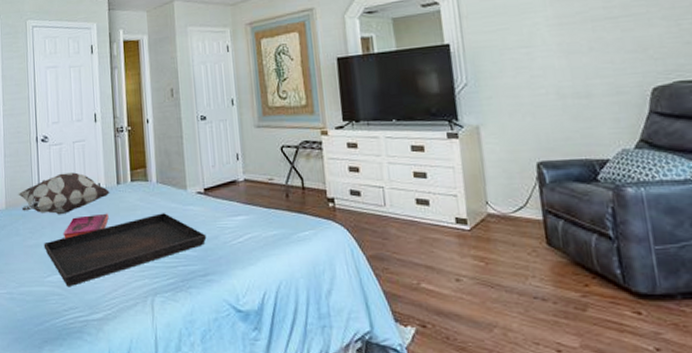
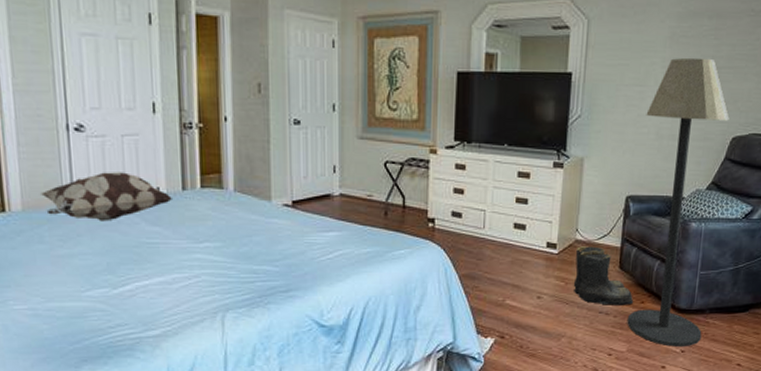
serving tray: present [43,213,207,286] -> none [80,225,291,301]
hardback book: present [63,213,109,239] -> none [108,222,171,250]
boots: none [491,220,576,289] -> present [573,246,634,305]
floor lamp: none [539,10,680,344] -> present [627,57,730,348]

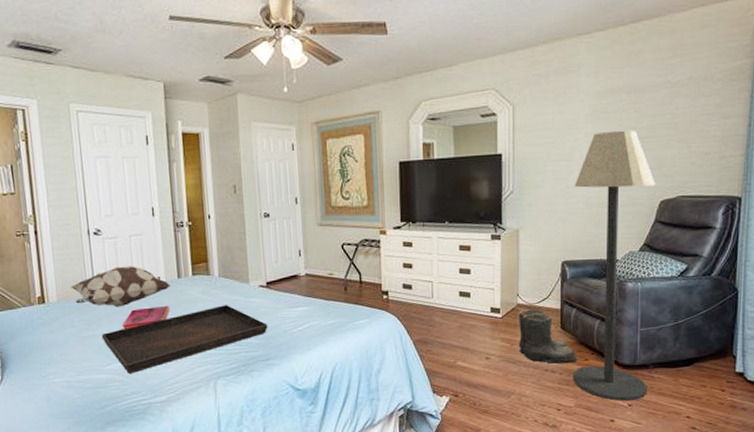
serving tray: none [80,225,291,301] -> present [101,305,268,373]
hardback book: none [108,222,171,250] -> present [122,305,170,330]

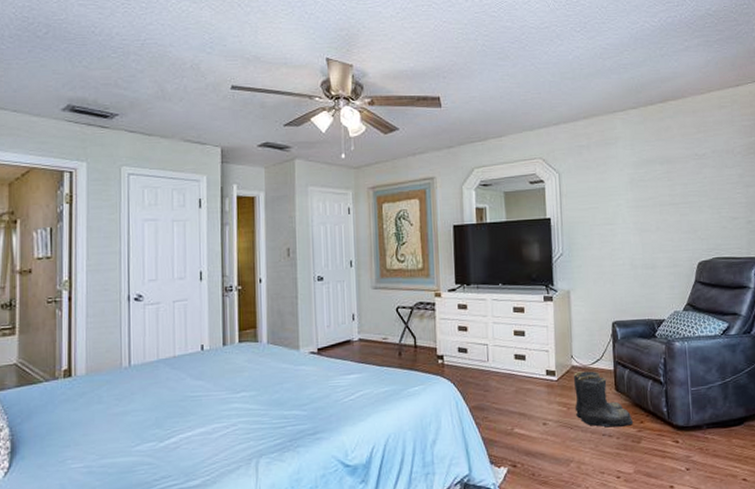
decorative pillow: present [70,266,170,307] -> none [103,333,214,379]
serving tray: present [101,305,268,373] -> none [132,374,318,454]
hardback book: present [122,305,170,330] -> none [158,375,212,405]
floor lamp: present [573,130,656,402] -> none [619,197,704,466]

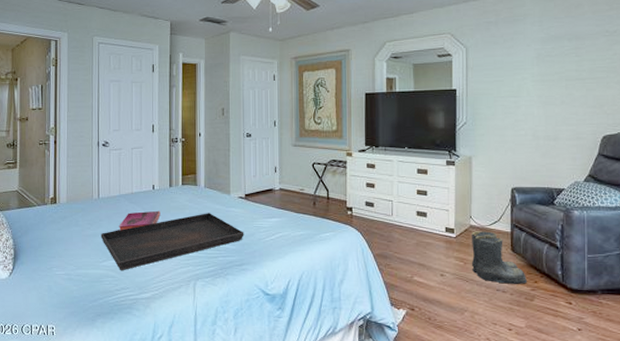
serving tray: none [132,374,318,454] -> present [100,213,244,270]
hardback book: none [158,375,212,405] -> present [119,210,161,231]

